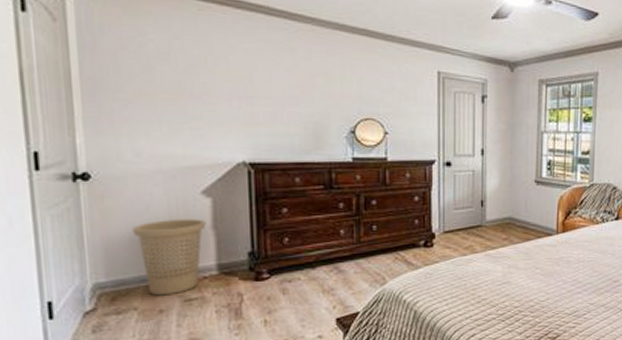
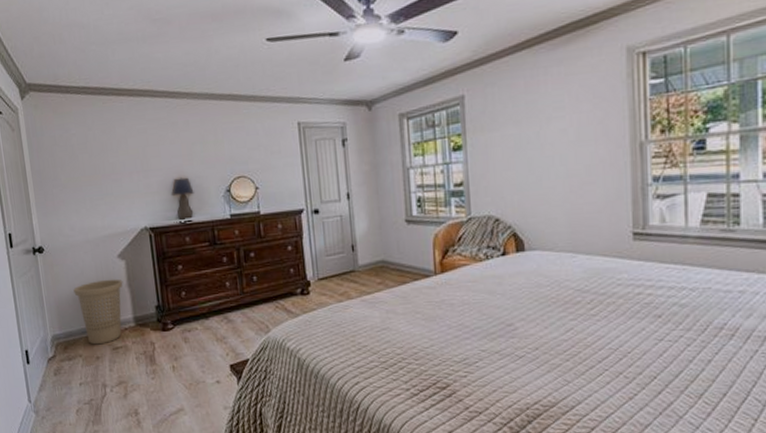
table lamp: none [282,111,311,158] -> present [172,177,194,220]

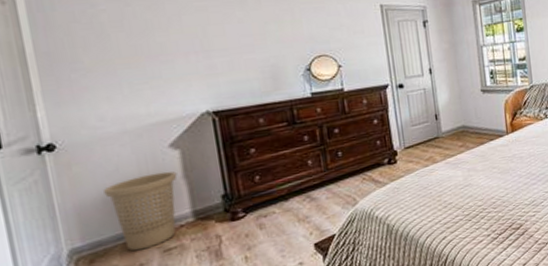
table lamp: present [172,177,194,220] -> none [240,57,269,101]

